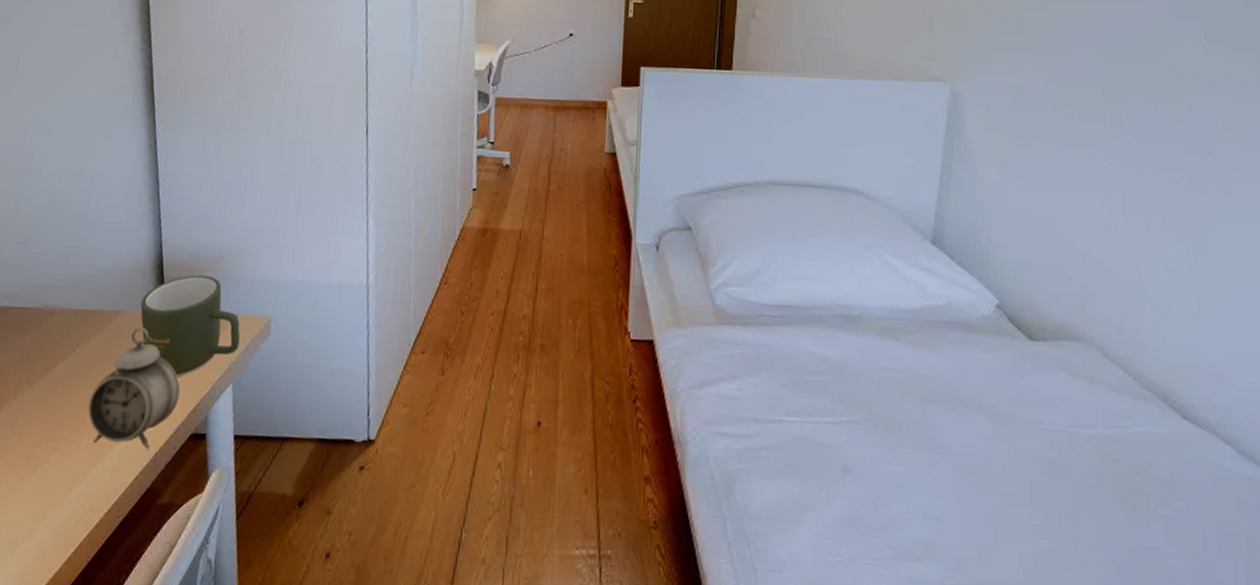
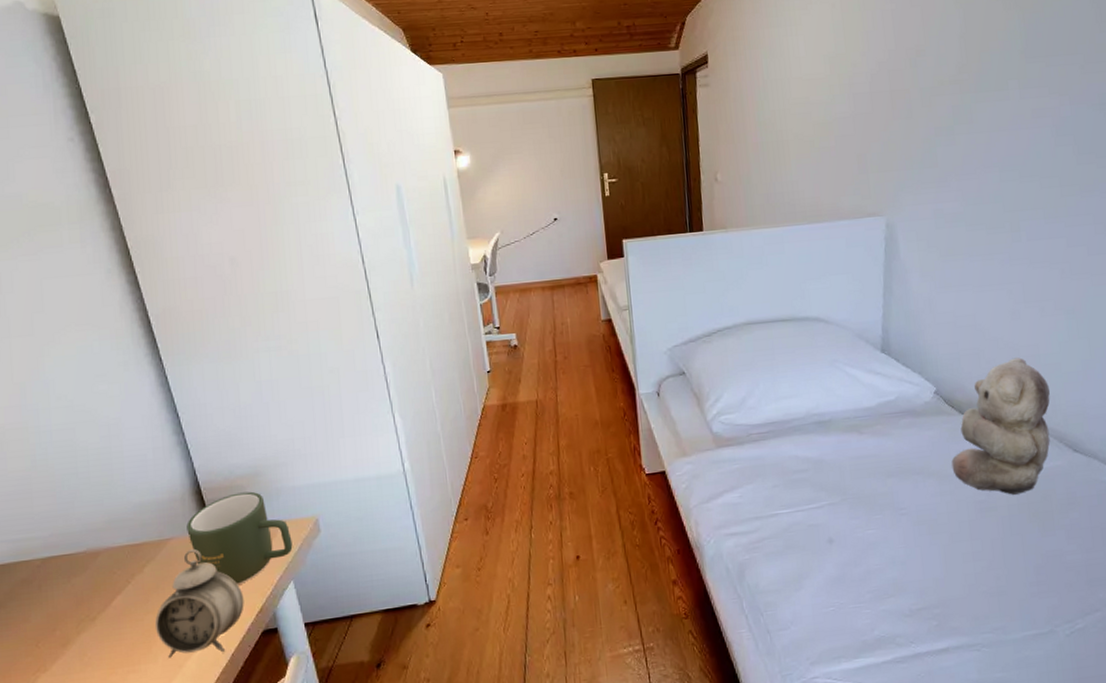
teddy bear: none [1012,280,1152,460] -> present [951,357,1050,495]

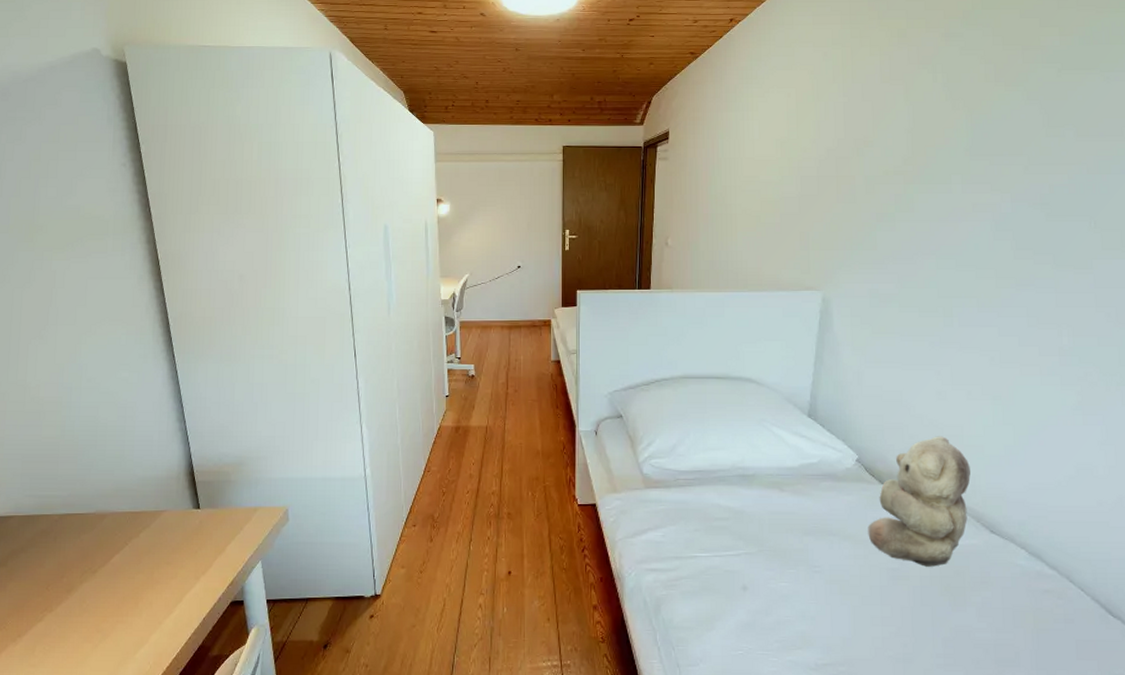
alarm clock: present [154,549,244,658] -> none [143,523,219,616]
mug: present [186,491,293,586] -> none [178,478,264,559]

